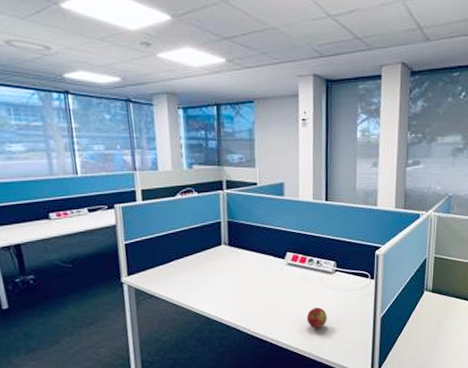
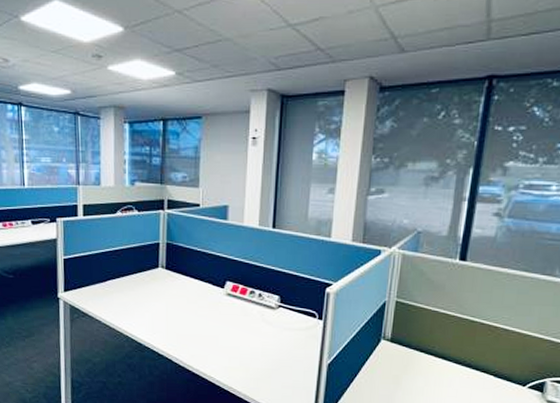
apple: present [306,307,327,328] -> none [243,345,266,368]

